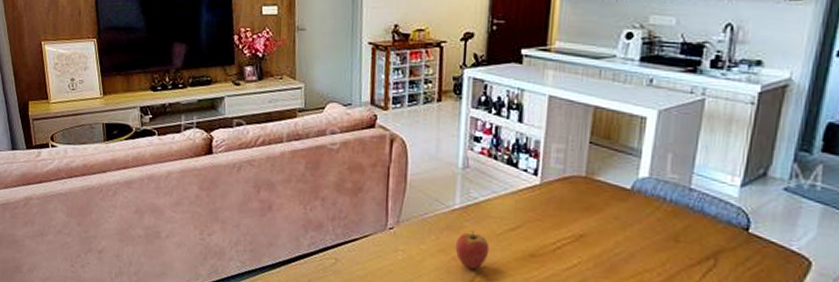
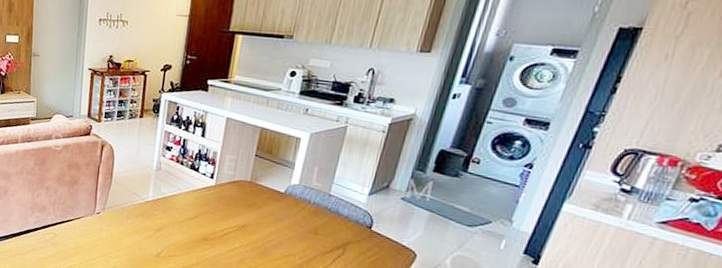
fruit: present [455,231,490,270] -> none [146,218,173,247]

